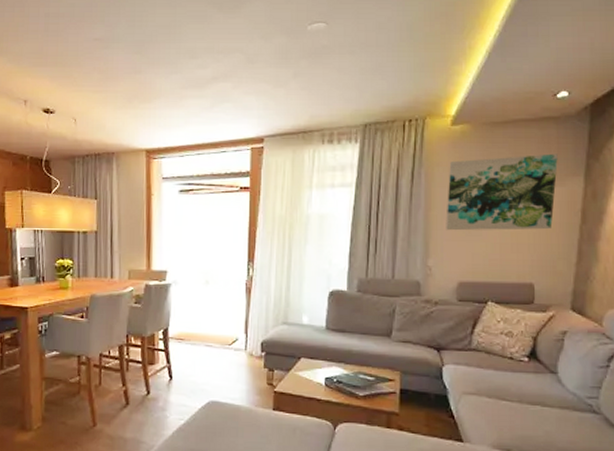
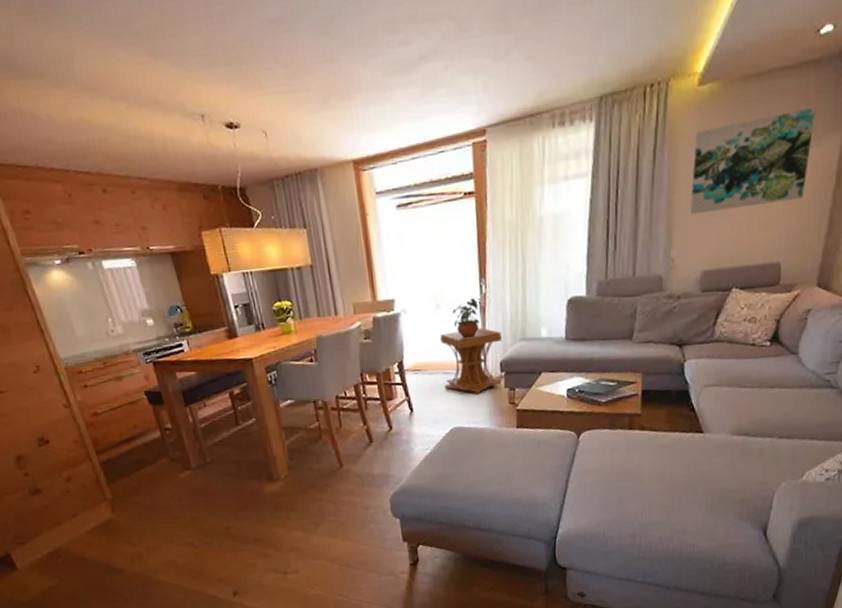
side table: none [205,307,264,372] -> present [440,327,502,395]
potted plant: none [220,278,244,315] -> present [452,297,479,338]

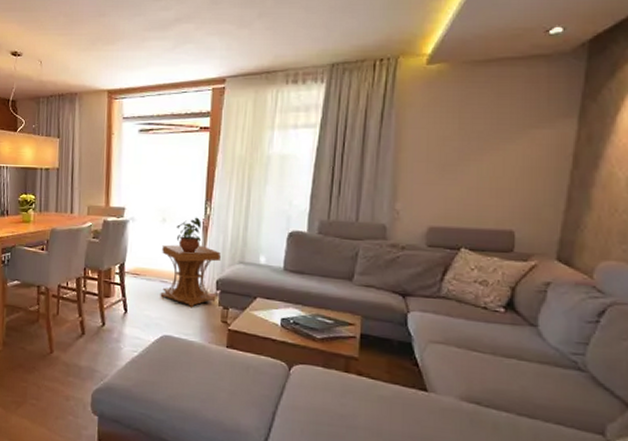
wall art: present [690,107,816,215] -> none [417,94,548,175]

